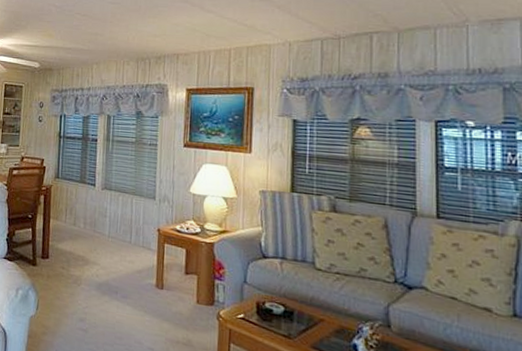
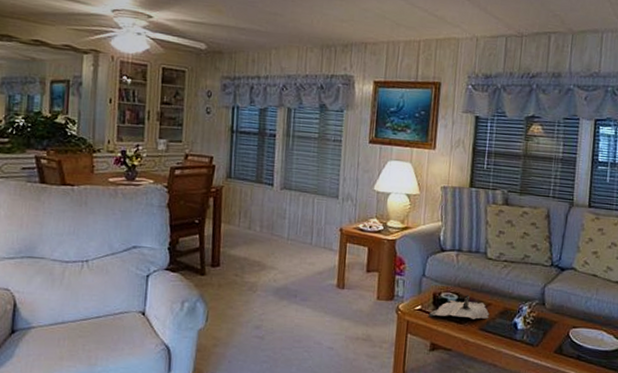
magazine: none [253,307,323,337] -> present [429,295,490,319]

